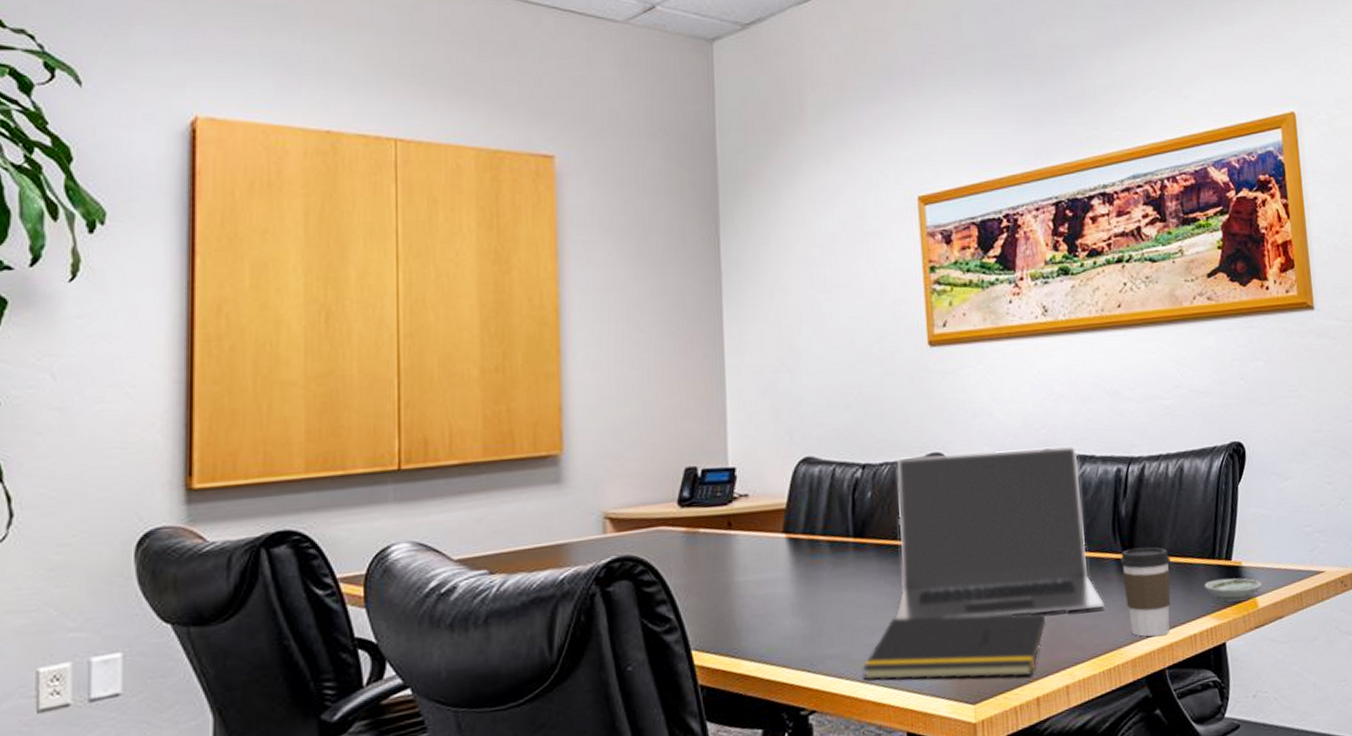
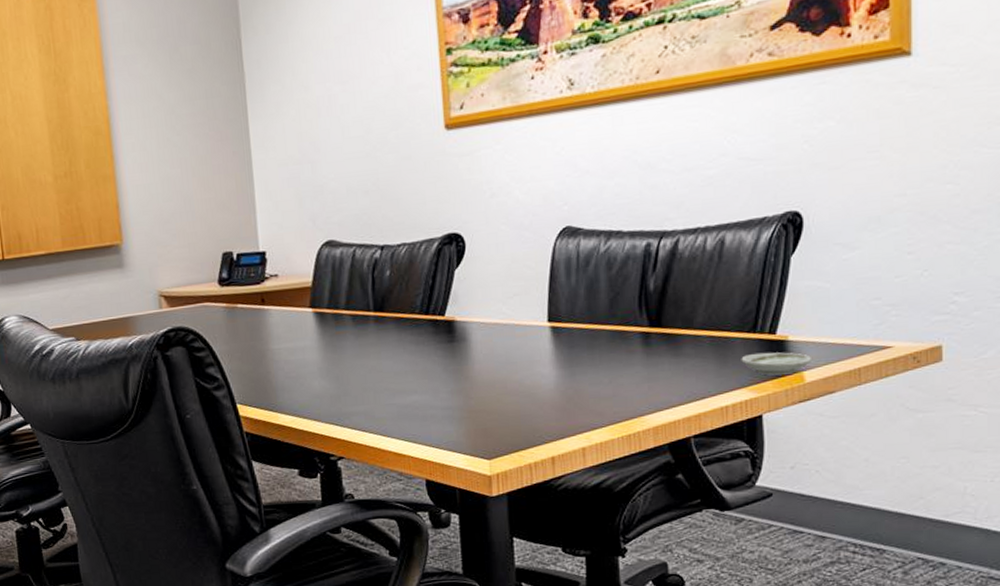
notepad: present [862,613,1045,681] -> none [384,381,562,438]
laptop: present [895,447,1106,620] -> none [413,222,628,384]
coffee cup: present [1120,547,1171,637] -> none [645,320,703,407]

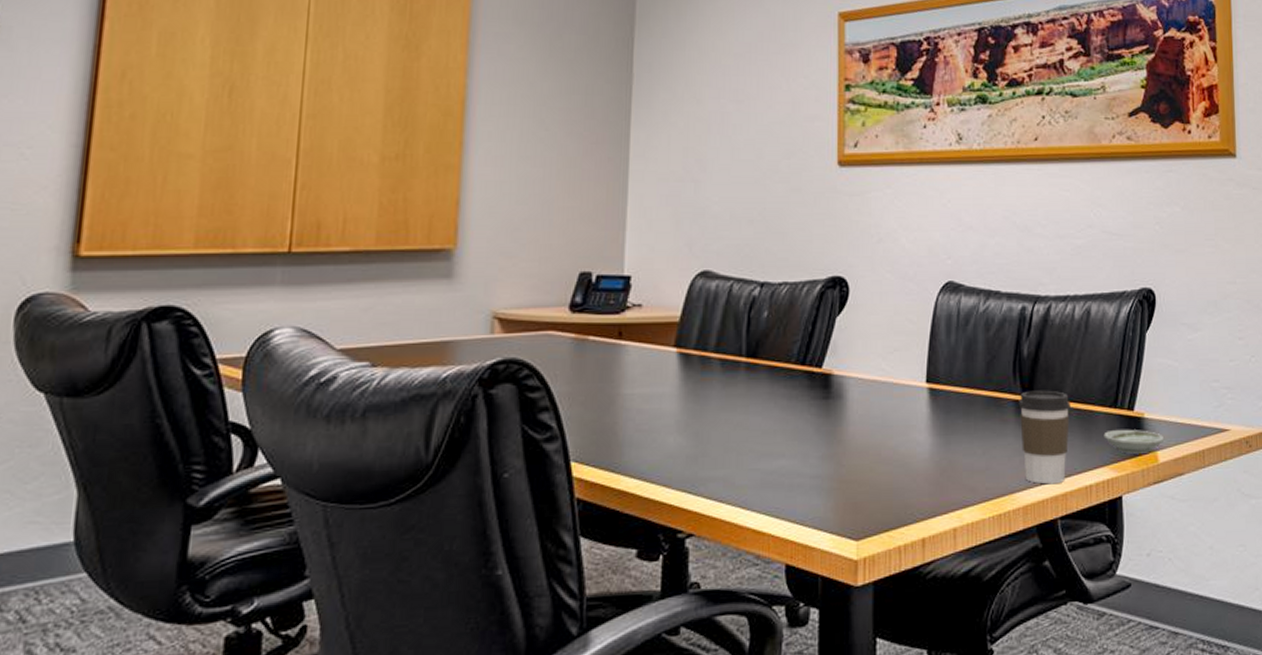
coffee cup: none [645,320,703,407] -> present [1018,390,1071,485]

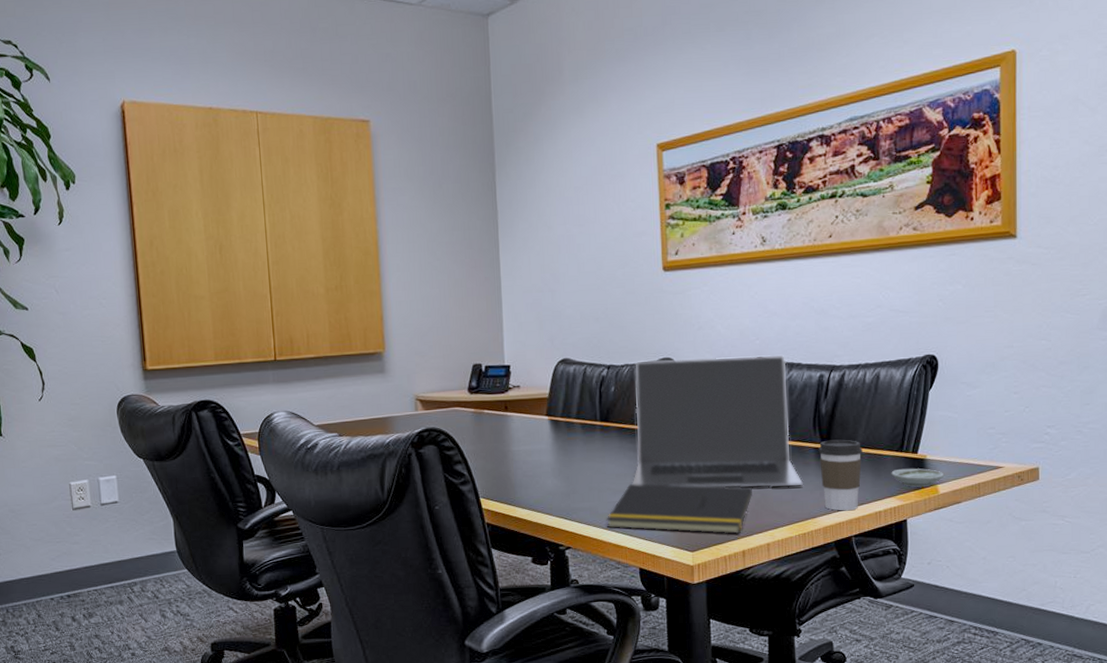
notepad: none [744,444,937,516] -> present [606,484,752,535]
laptop: none [782,278,1001,452] -> present [632,355,804,488]

